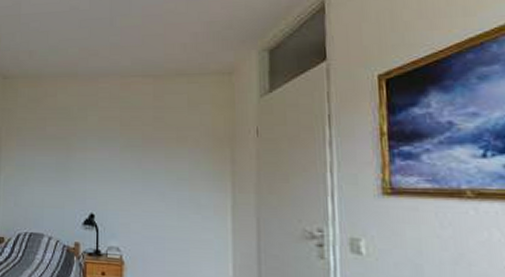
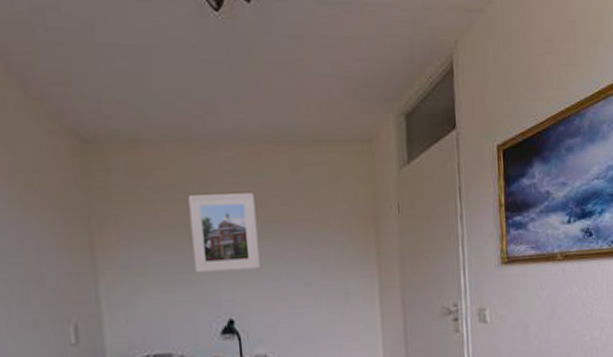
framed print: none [68,115,121,175] -> present [188,193,261,273]

